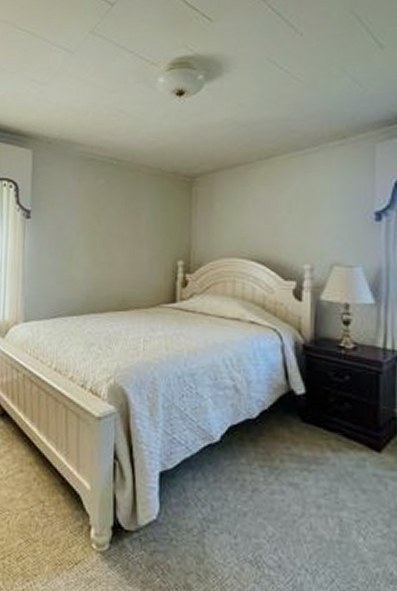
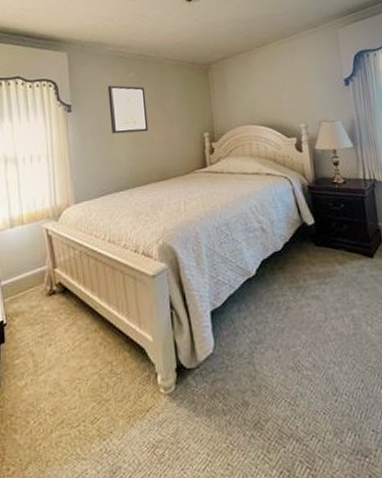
wall art: none [71,191,114,251] -> present [107,85,149,134]

